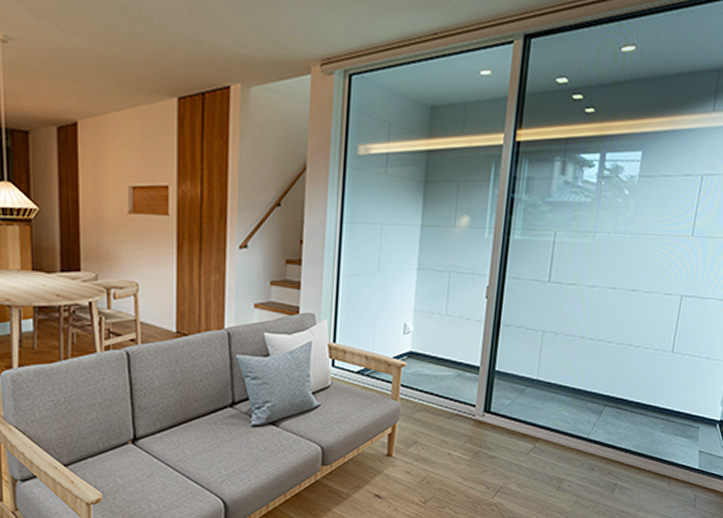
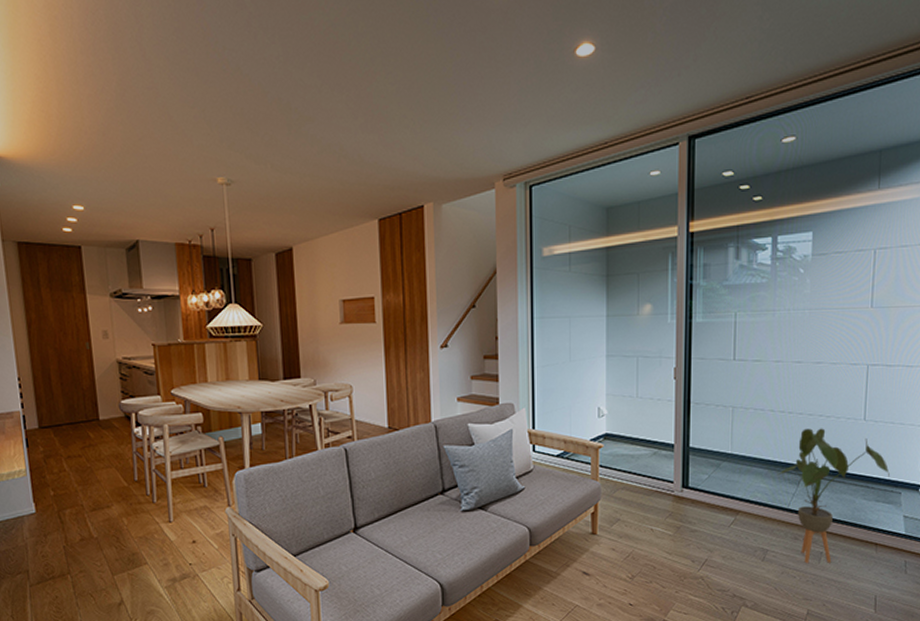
house plant: none [580,358,691,495] -> present [777,428,890,564]

